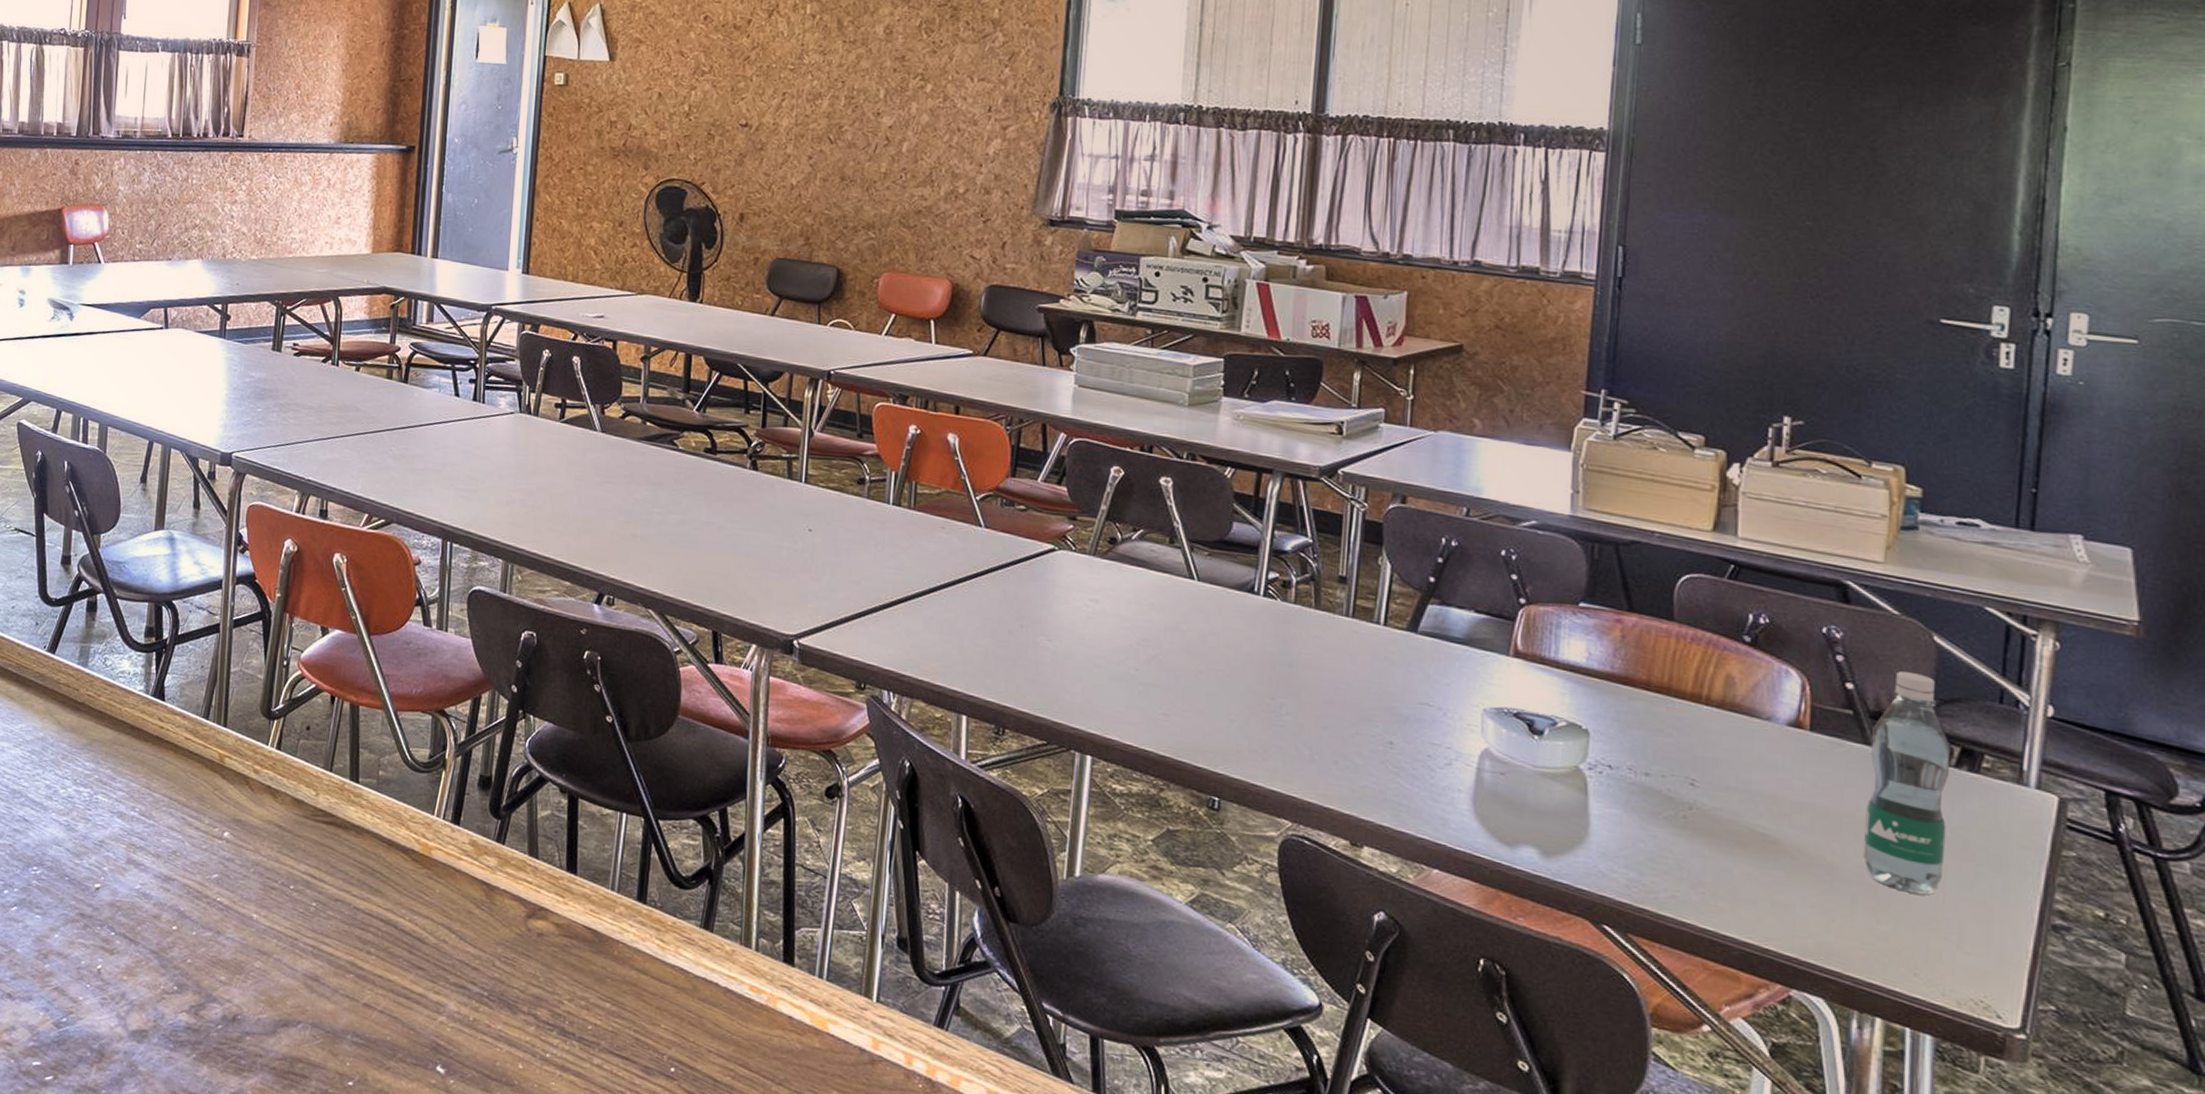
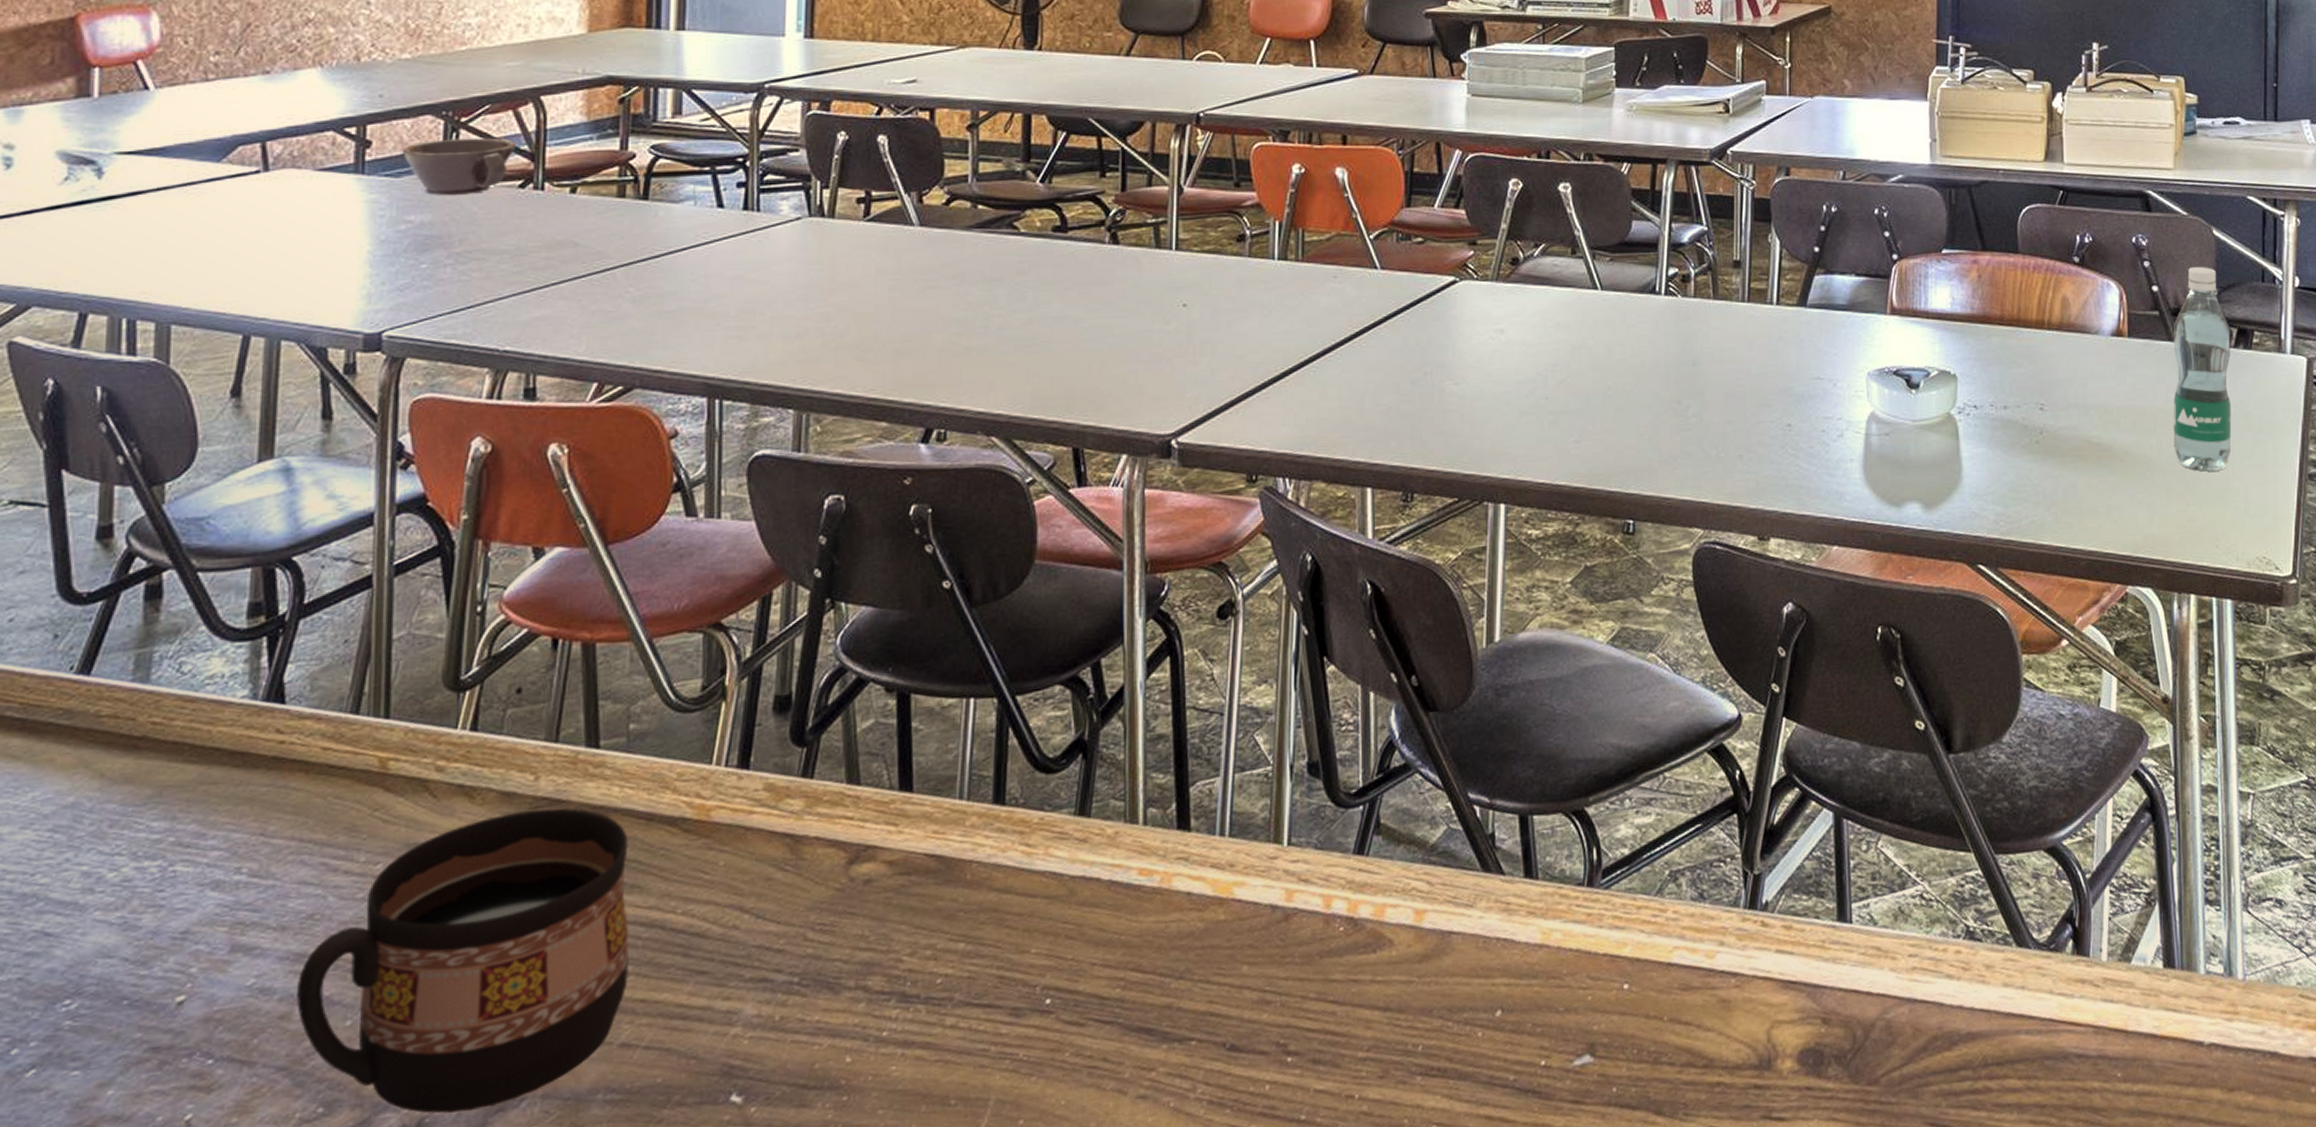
cup: none [164,814,376,1021] -> present [297,808,629,1114]
cup: none [250,320,321,363] -> present [403,137,516,195]

